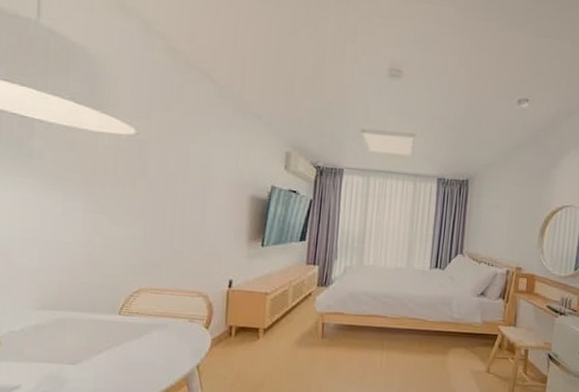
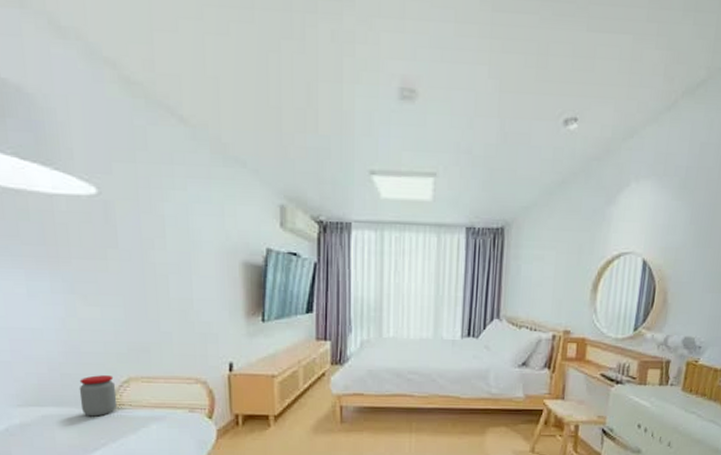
jar: none [93,285,127,322] -> present [79,375,118,417]

